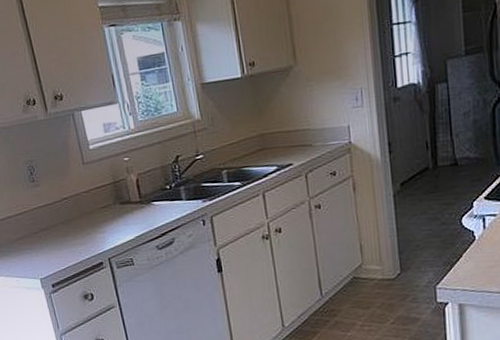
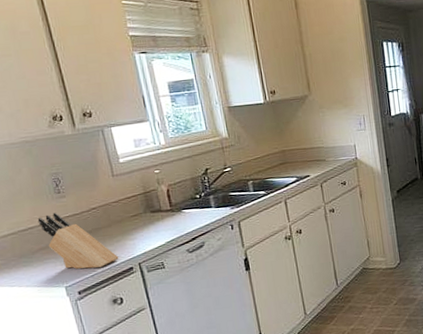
knife block: none [15,202,90,262] -> present [37,212,119,269]

